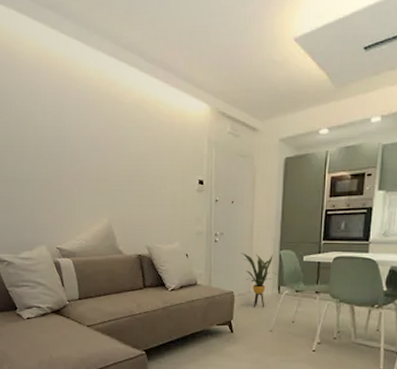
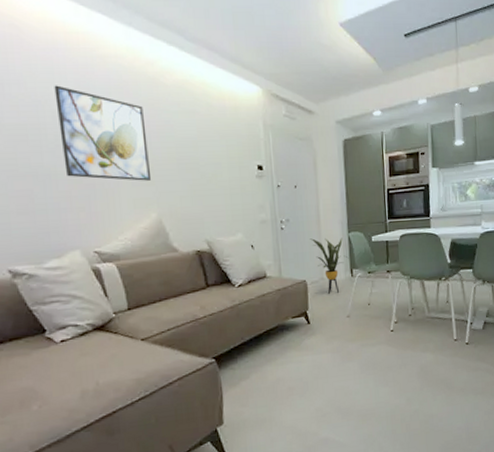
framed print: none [36,104,106,190] -> present [54,85,152,181]

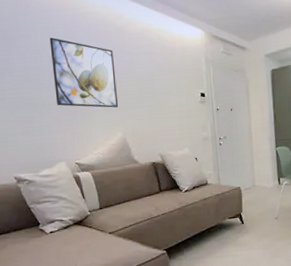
house plant: present [309,237,349,294] -> none [243,151,277,199]

